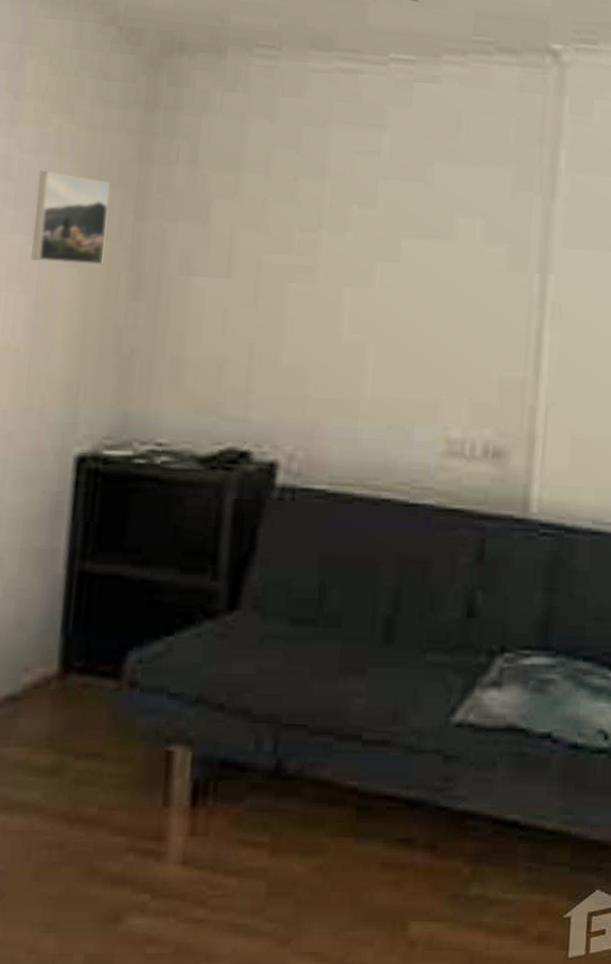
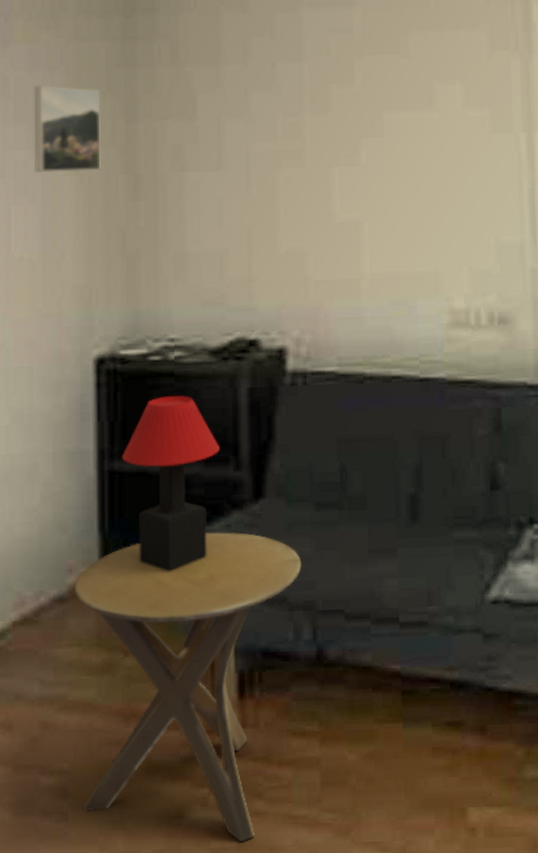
side table: none [14,640,270,949] -> present [75,532,302,843]
table lamp: none [94,501,198,677] -> present [122,396,220,572]

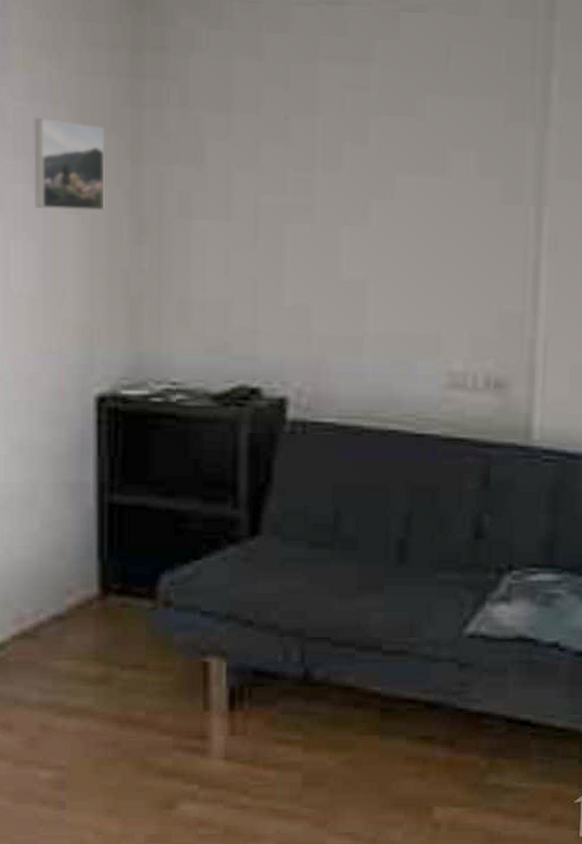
side table: present [75,532,302,843] -> none [73,564,293,830]
table lamp: present [122,396,220,572] -> none [122,436,218,598]

